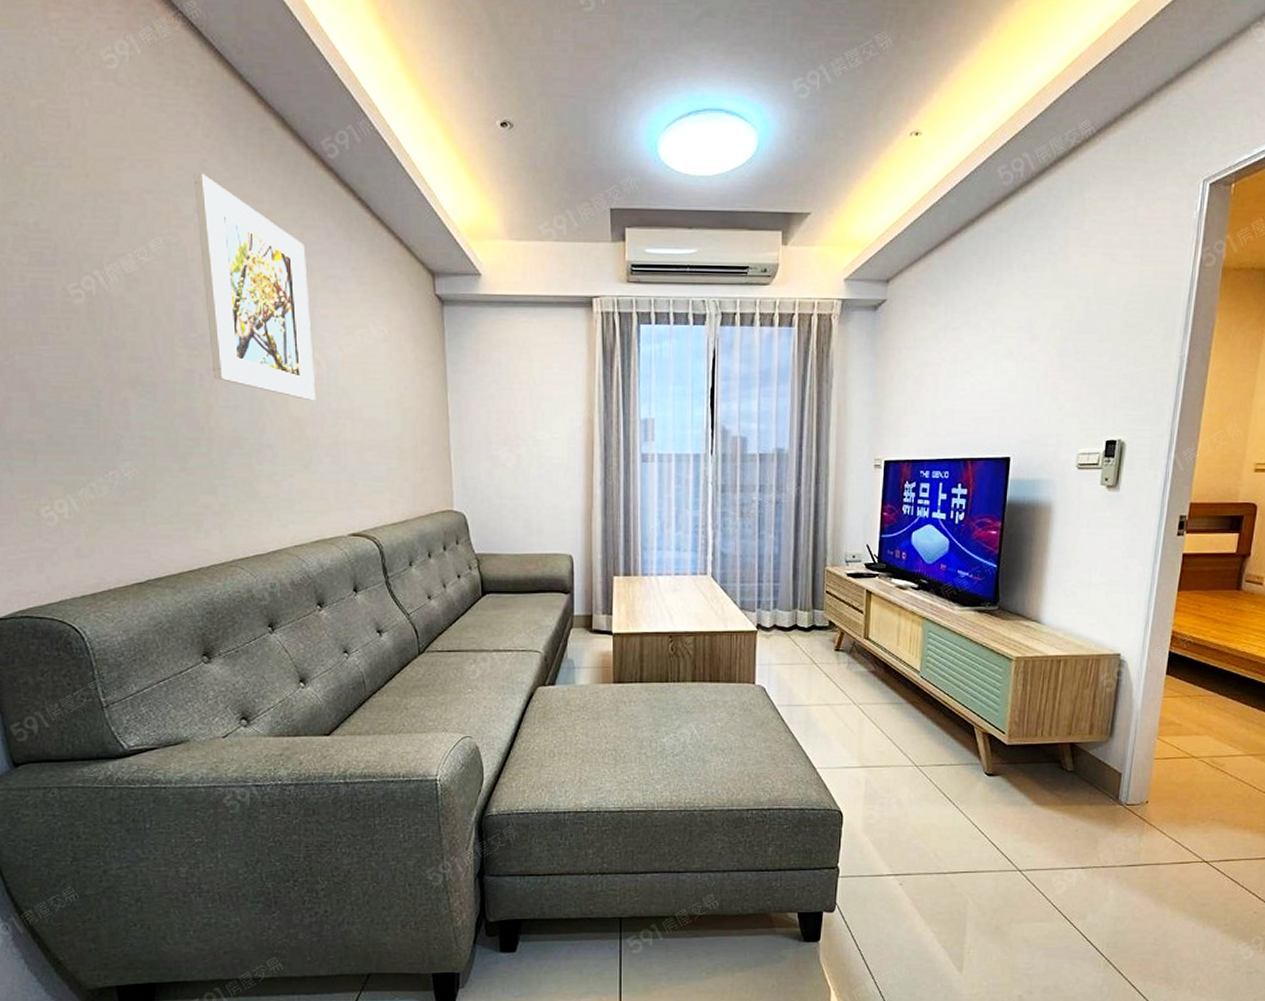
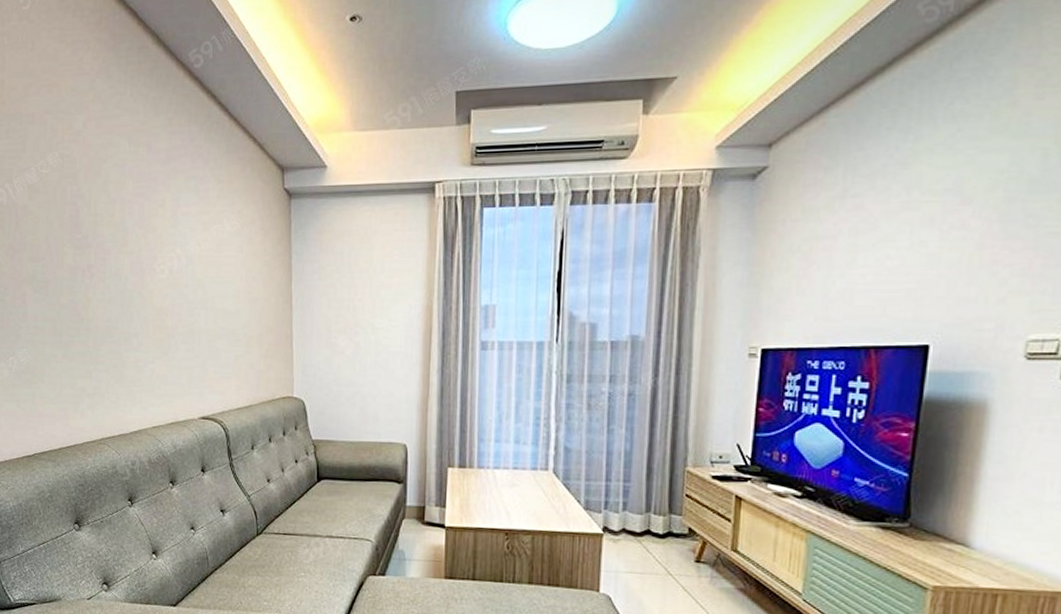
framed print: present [193,173,316,401] -> none [84,92,176,293]

